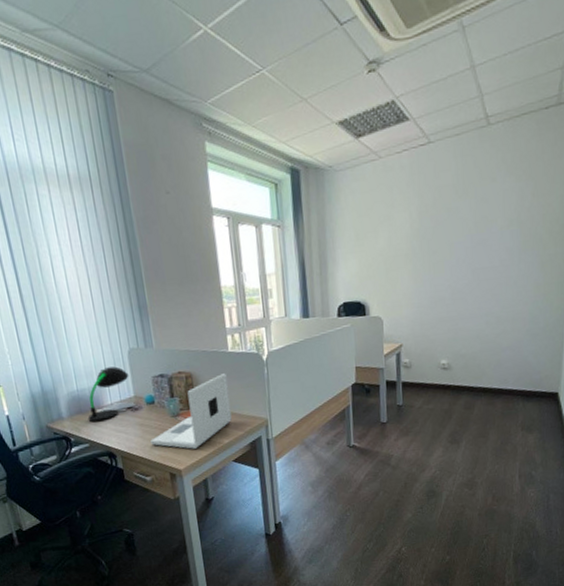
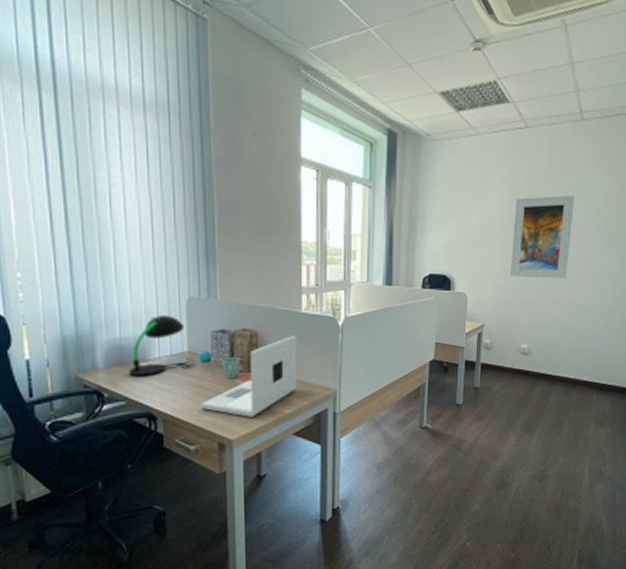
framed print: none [423,205,486,296] -> present [510,195,574,279]

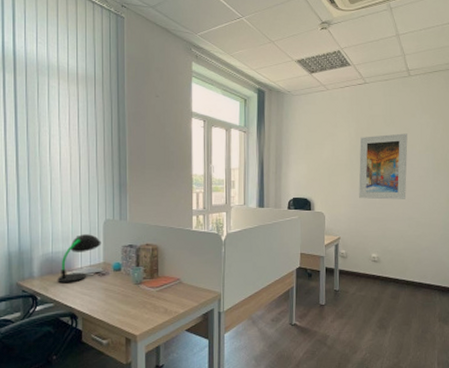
laptop: present [201,334,298,417] -> none [112,248,189,316]

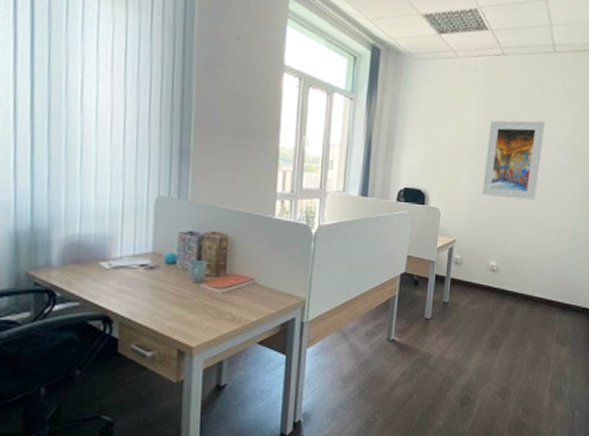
desk lamp: present [57,234,101,284] -> none [85,213,151,277]

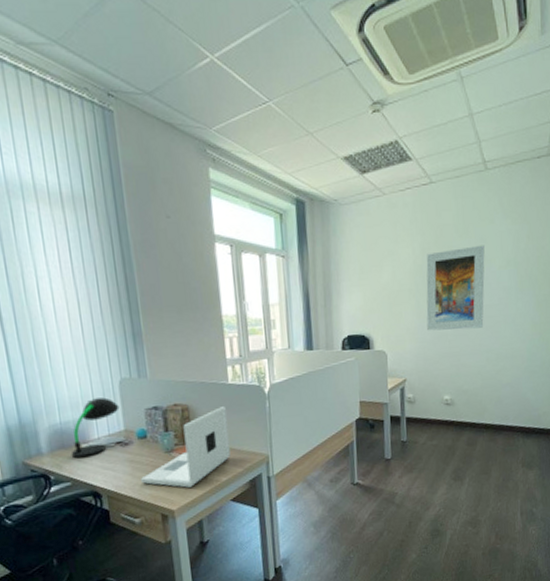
desk lamp: none [85,213,151,277] -> present [71,397,120,459]
laptop: none [161,240,269,324] -> present [141,405,231,488]

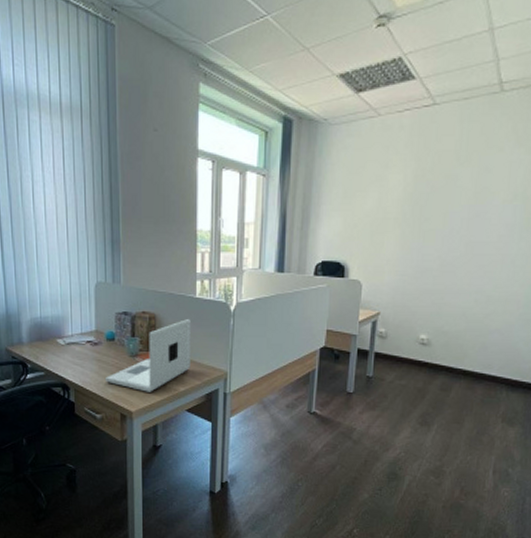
desk lamp: present [71,397,120,459] -> none [47,298,93,352]
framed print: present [426,245,485,331] -> none [410,175,488,266]

